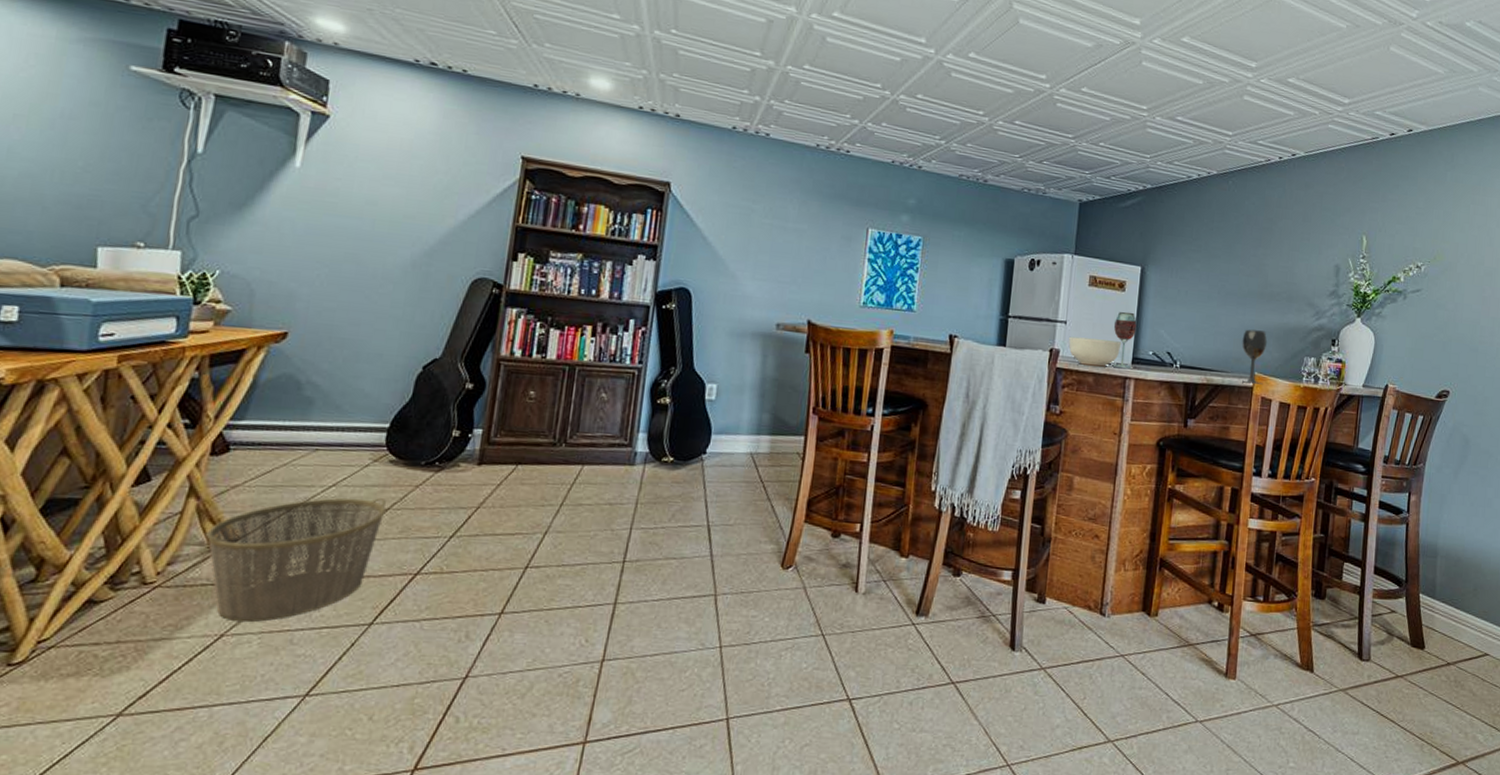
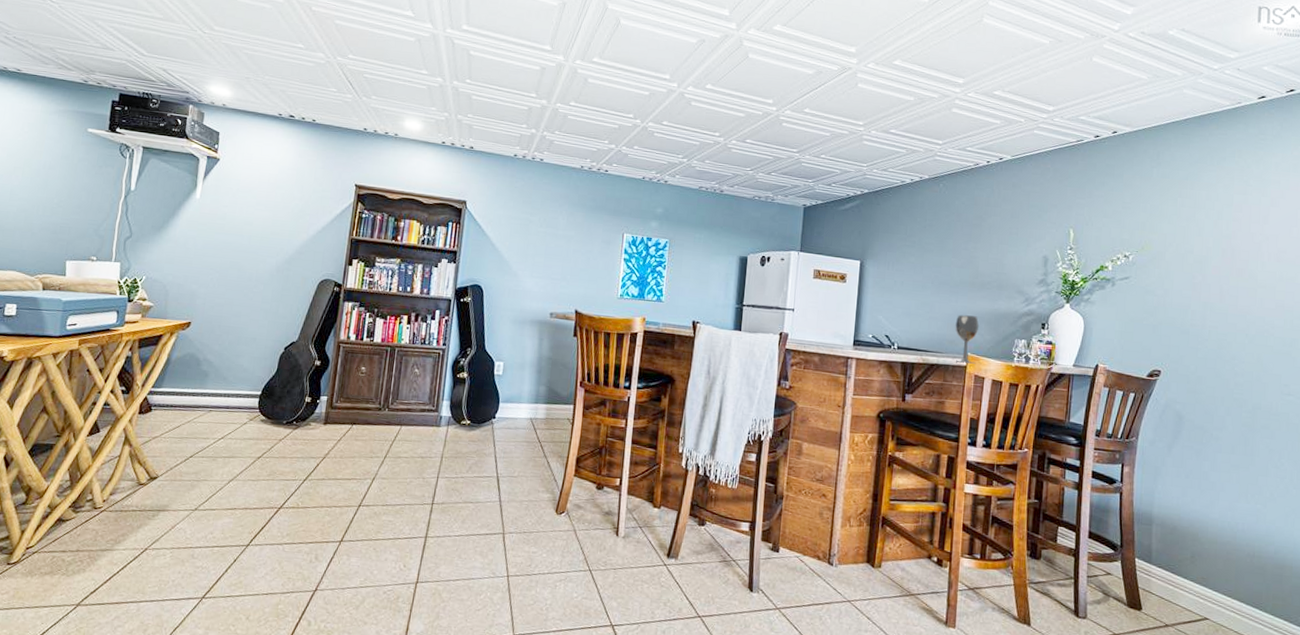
basket: present [204,498,386,622] -> none [135,448,259,540]
bowl: present [1068,336,1122,367] -> none [796,322,844,348]
wineglass: present [1112,311,1137,368] -> none [835,300,857,349]

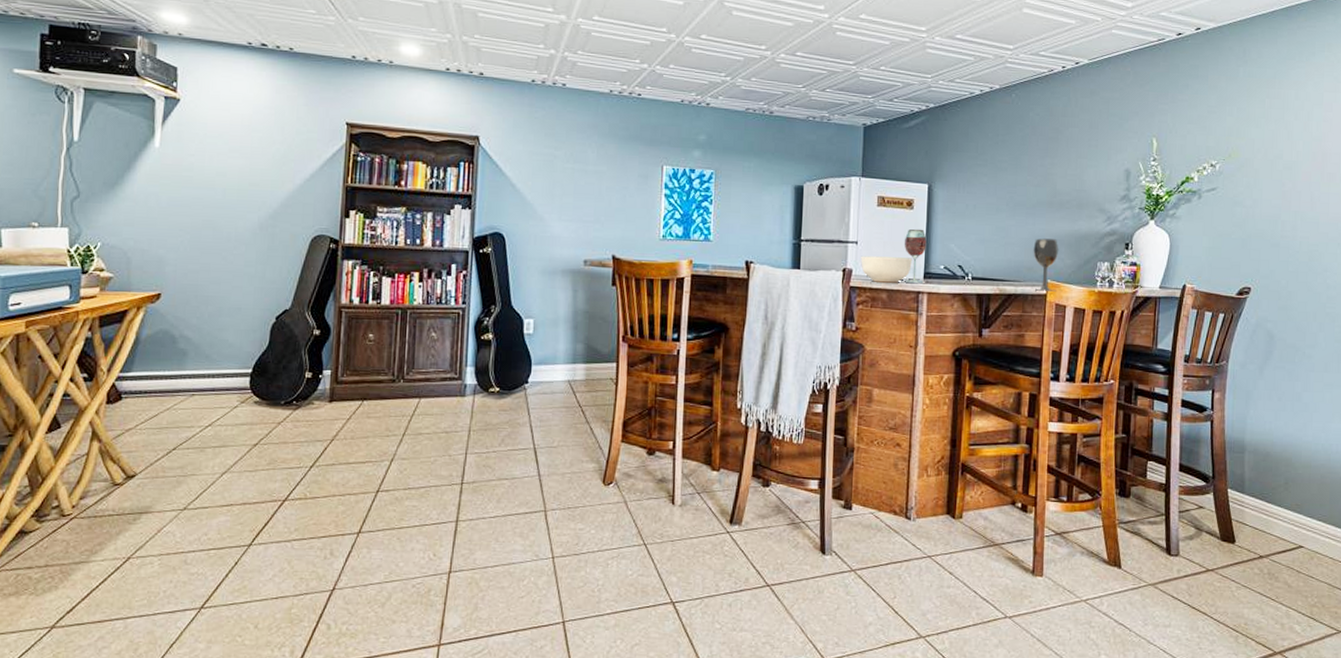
bowl: none [796,322,844,348] -> present [861,256,913,283]
wineglass: none [835,300,857,349] -> present [904,228,927,283]

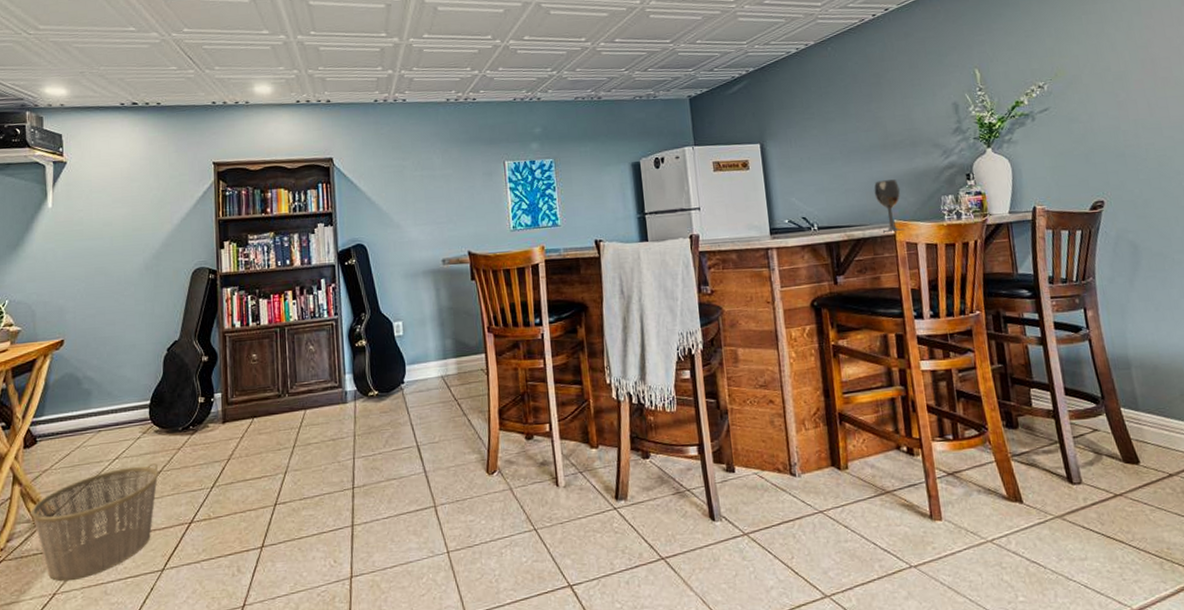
basket: none [107,435,255,546] -> present [29,463,159,581]
bowl: present [861,256,913,283] -> none [705,216,757,245]
wineglass: present [904,228,927,283] -> none [745,187,771,241]

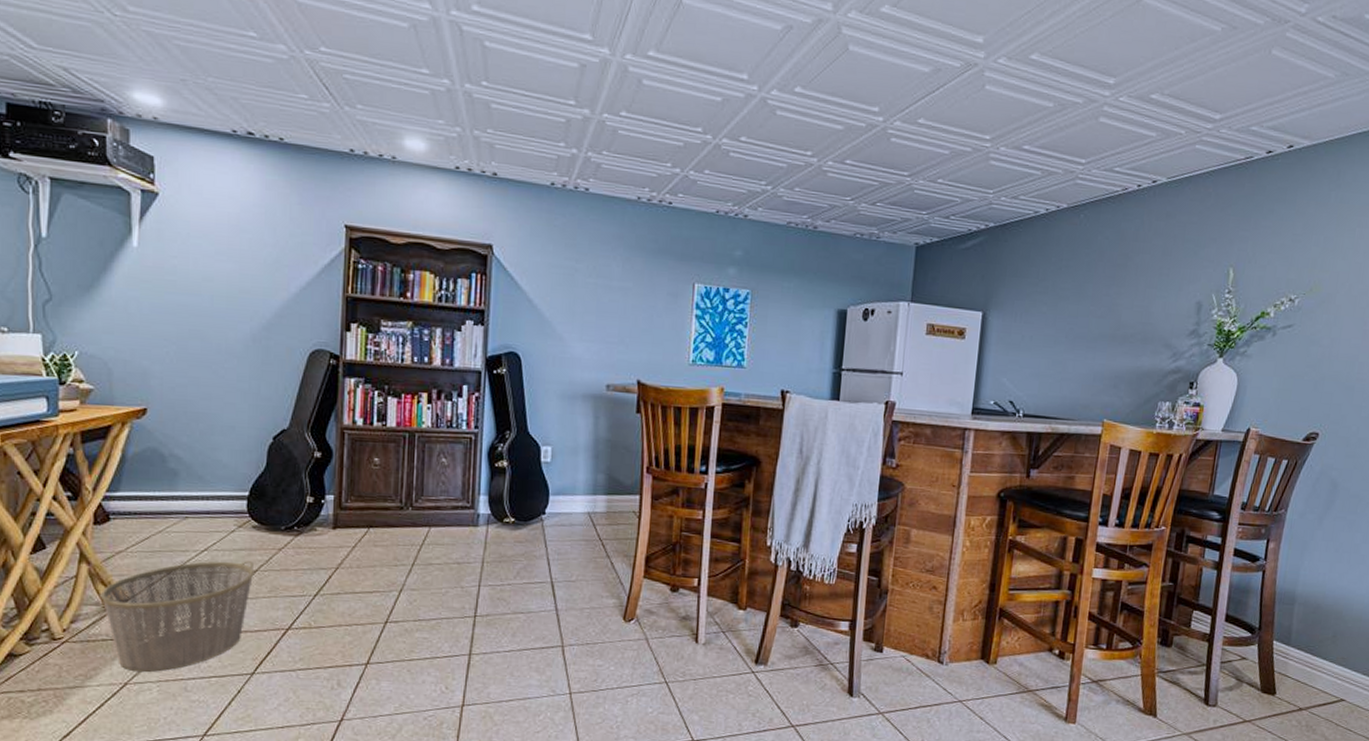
wine glass: present [873,179,905,232] -> none [1090,374,1119,432]

